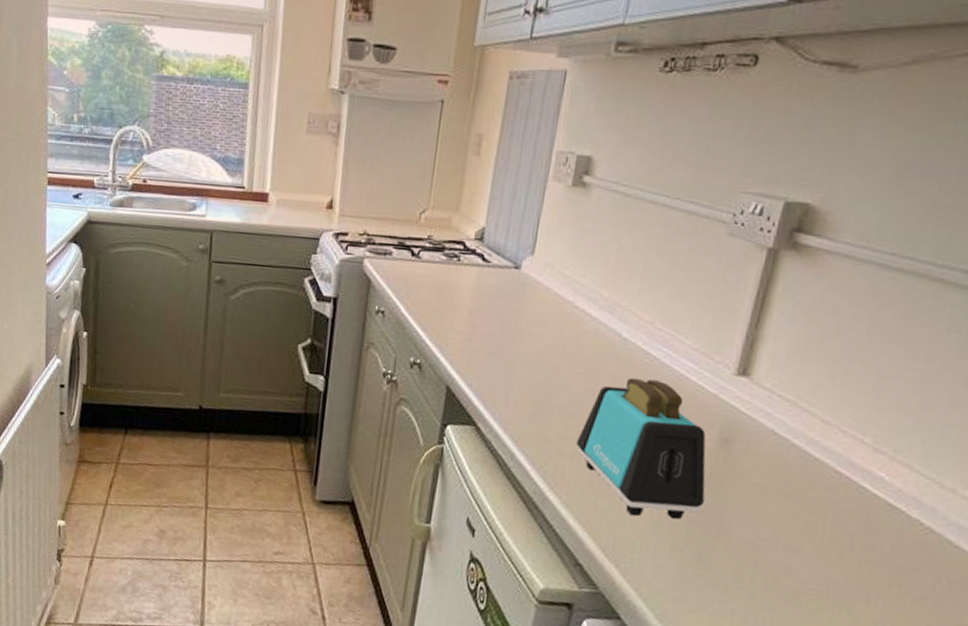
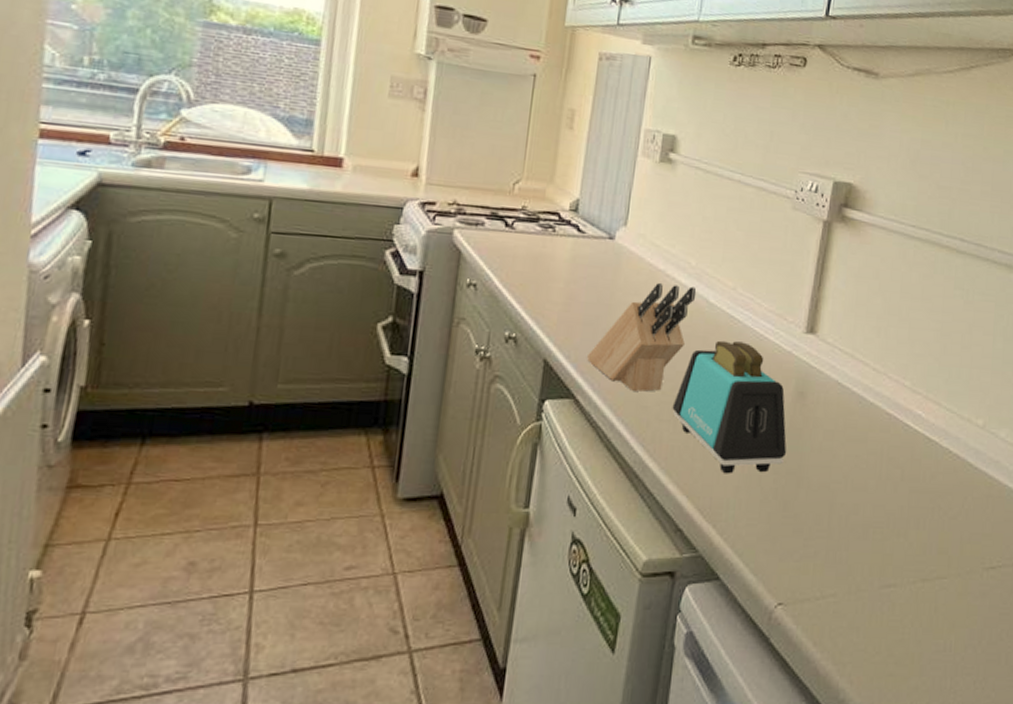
knife block: none [489,315,608,425] -> present [587,283,697,392]

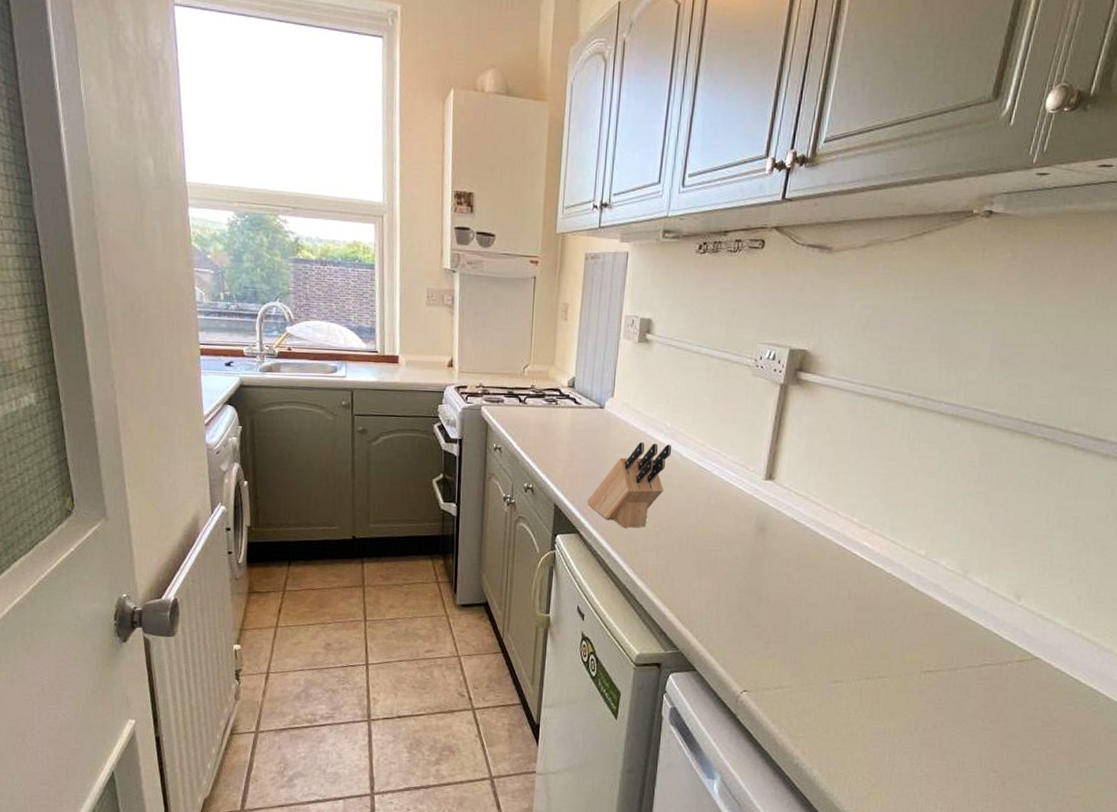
toaster: present [672,340,787,474] -> none [655,487,749,592]

